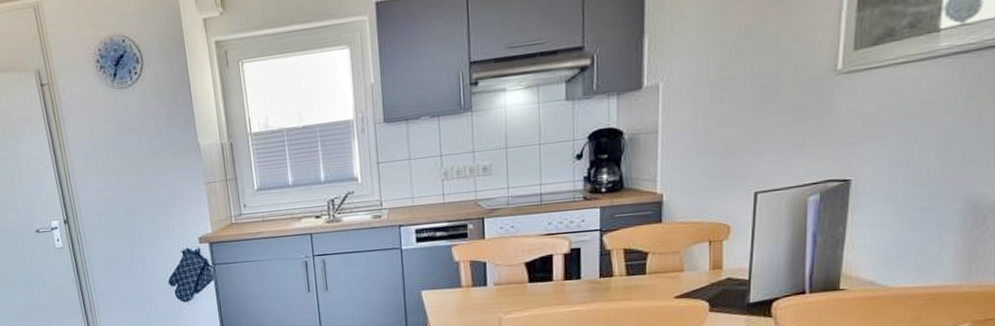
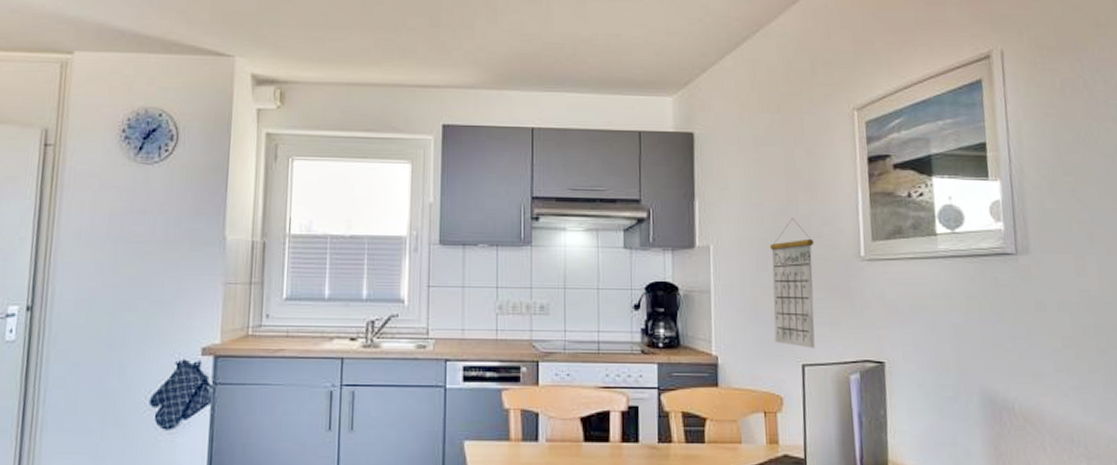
calendar: none [726,39,781,176] -> present [769,218,815,349]

